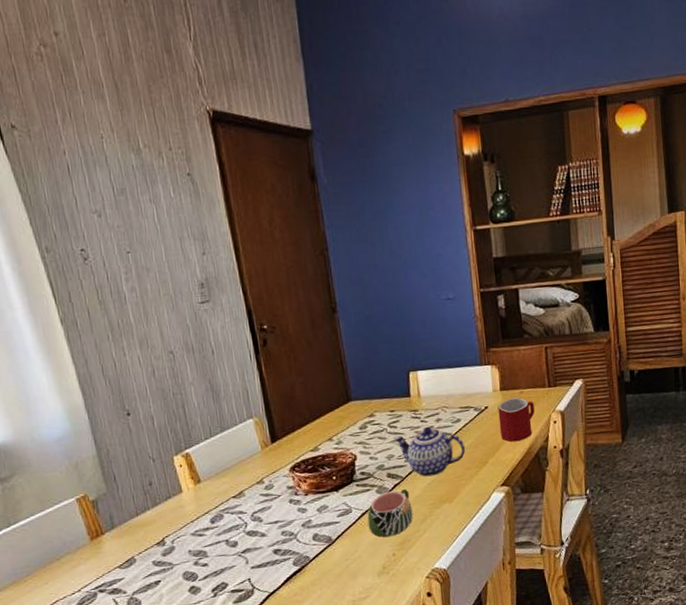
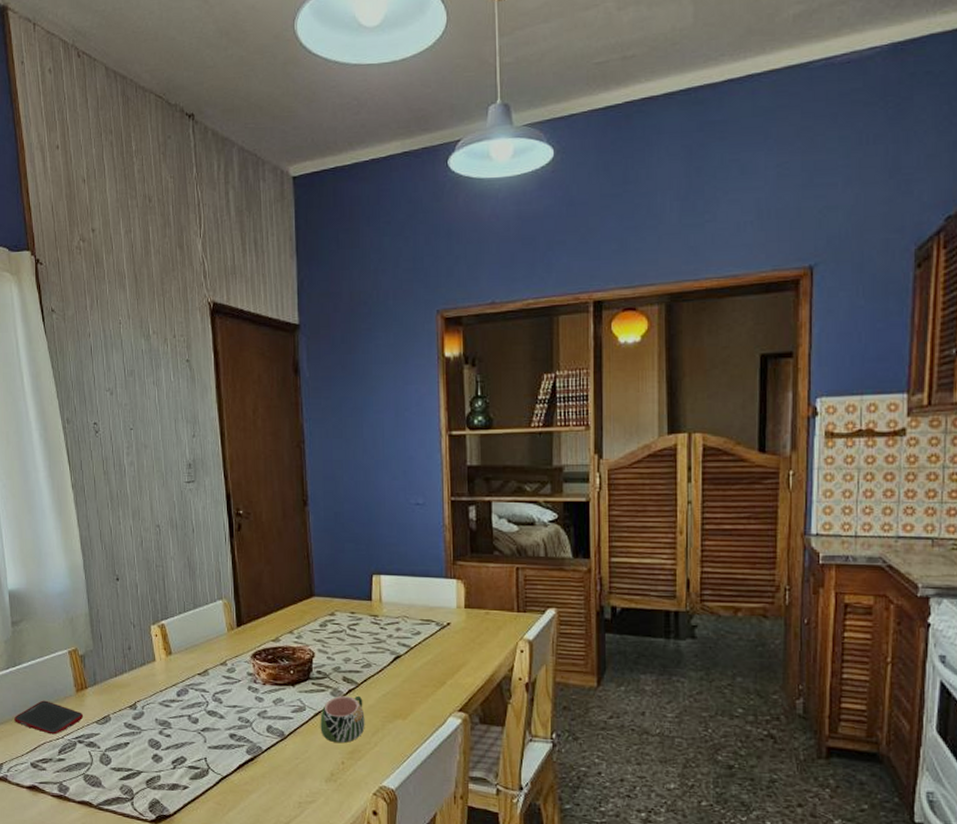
cell phone: none [15,555,103,591] -> present [14,700,84,735]
teapot: present [393,426,466,477] -> none [352,634,424,688]
mug: present [497,397,535,443] -> none [461,618,500,666]

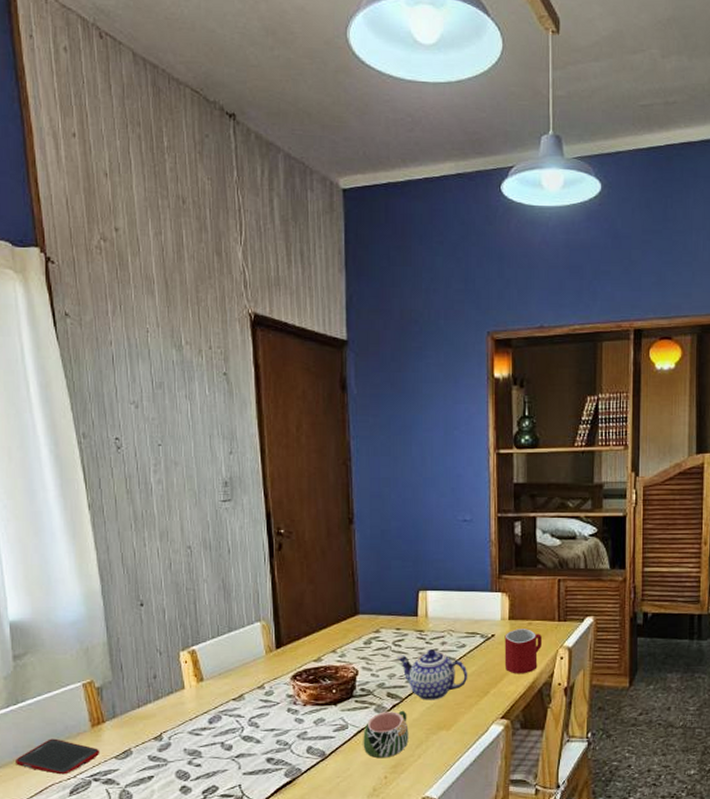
teapot: none [352,634,424,688] -> present [397,648,468,700]
mug: none [461,618,500,666] -> present [504,629,542,674]

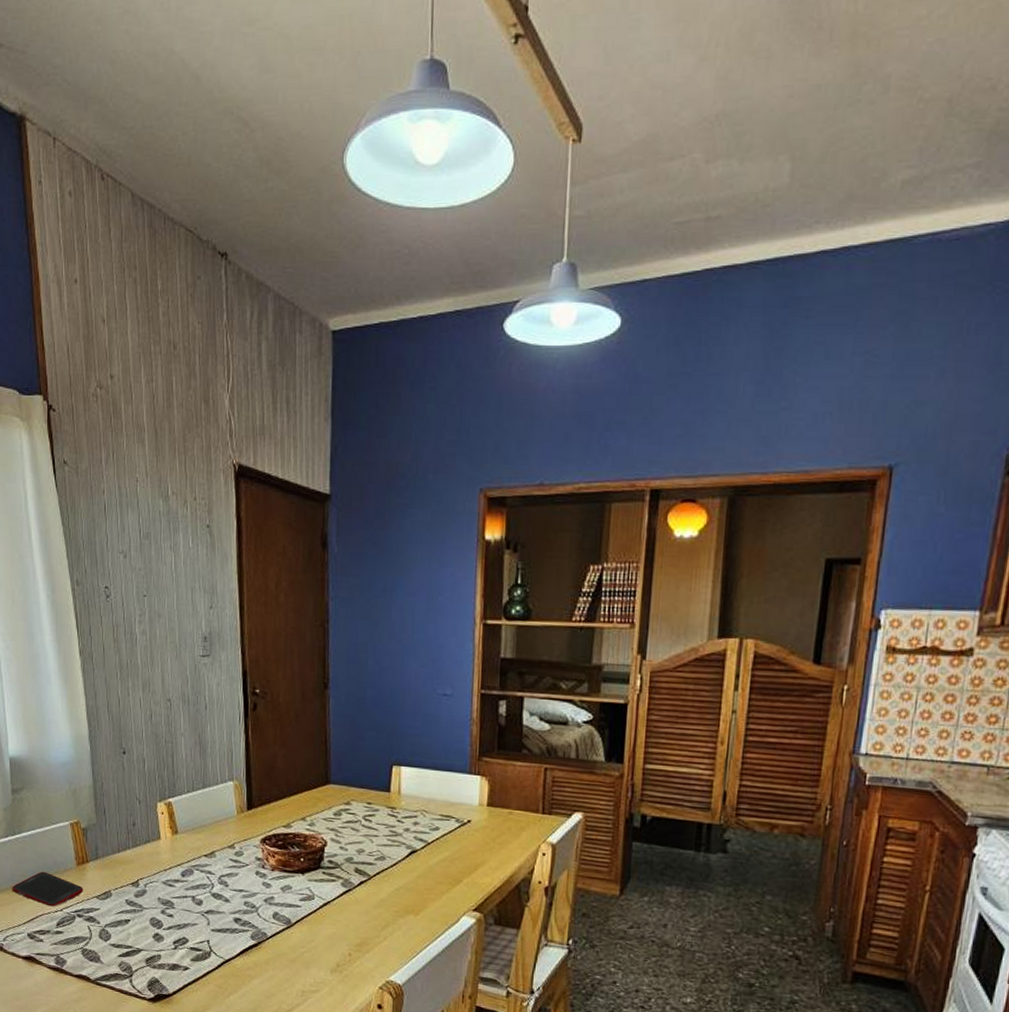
mug: present [363,710,409,759] -> none [328,887,376,935]
teapot: present [397,648,468,700] -> none [366,827,441,882]
mug: present [504,629,542,674] -> none [480,817,523,867]

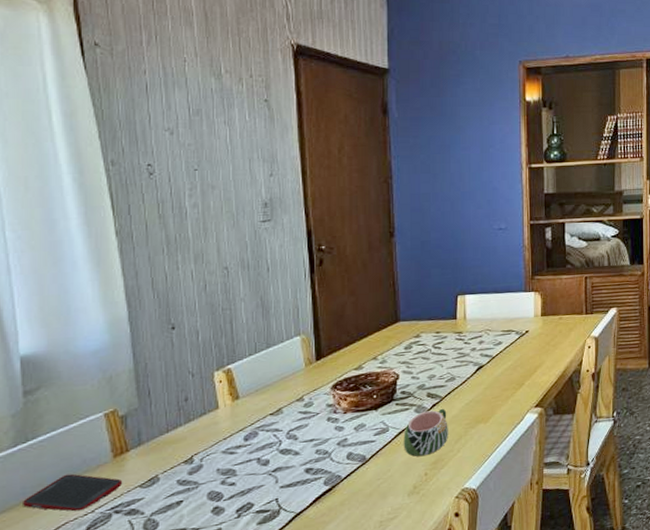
mug: none [328,887,376,935] -> present [403,408,448,457]

